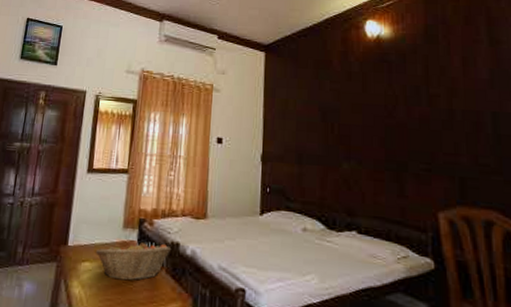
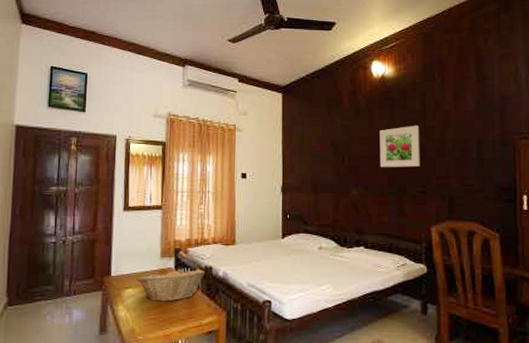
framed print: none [375,92,423,140] -> present [379,125,420,167]

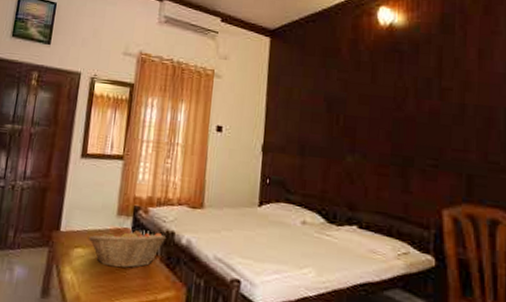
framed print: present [379,125,420,167] -> none [382,84,434,135]

